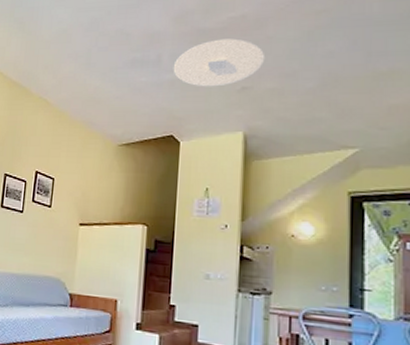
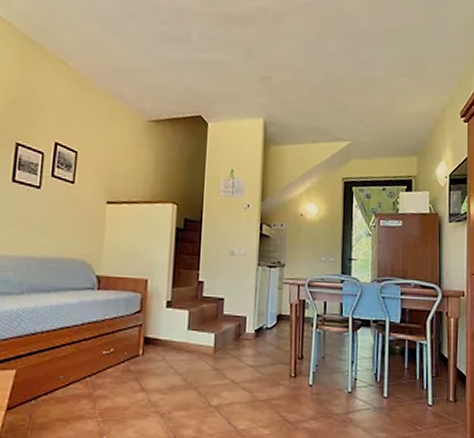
ceiling light: present [173,38,265,87] -> none [201,26,282,73]

